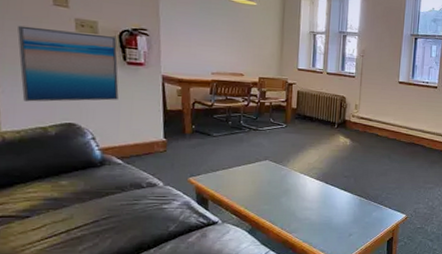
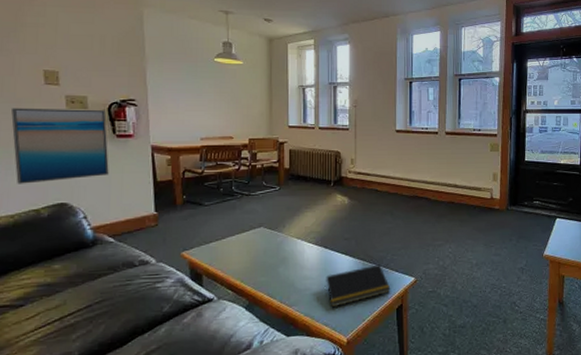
notepad: none [323,201,384,237] -> present [324,264,391,308]

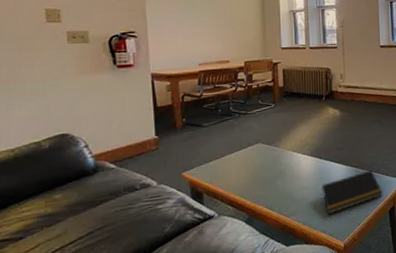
wall art: present [11,108,109,184] -> none [13,43,110,119]

